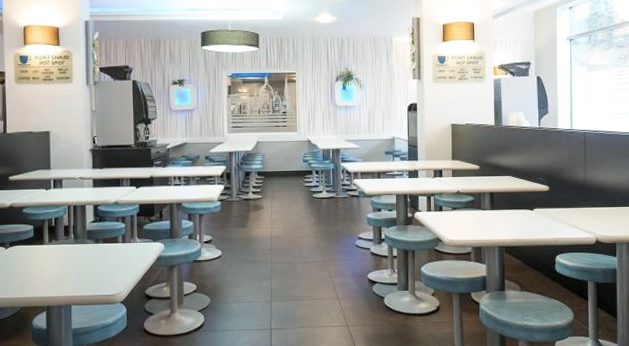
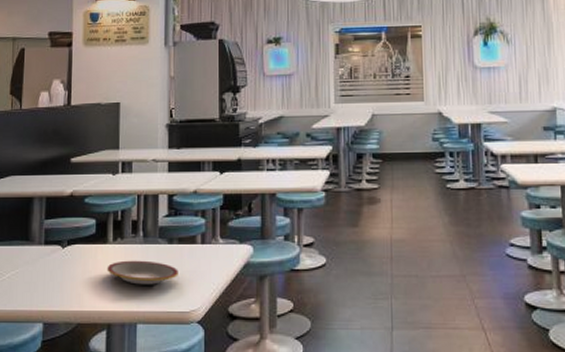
plate: none [44,257,104,276] -> present [107,260,178,285]

